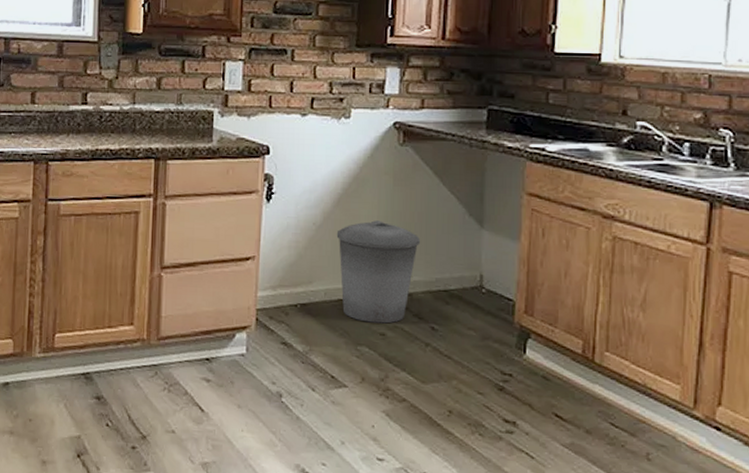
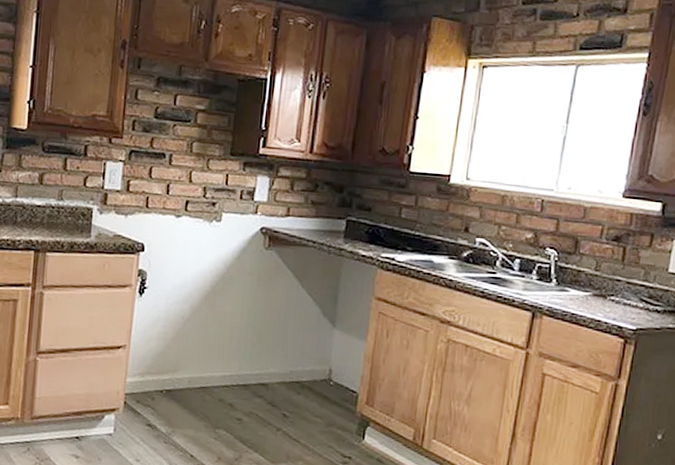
trash can: present [336,220,421,324] -> none [202,317,279,410]

